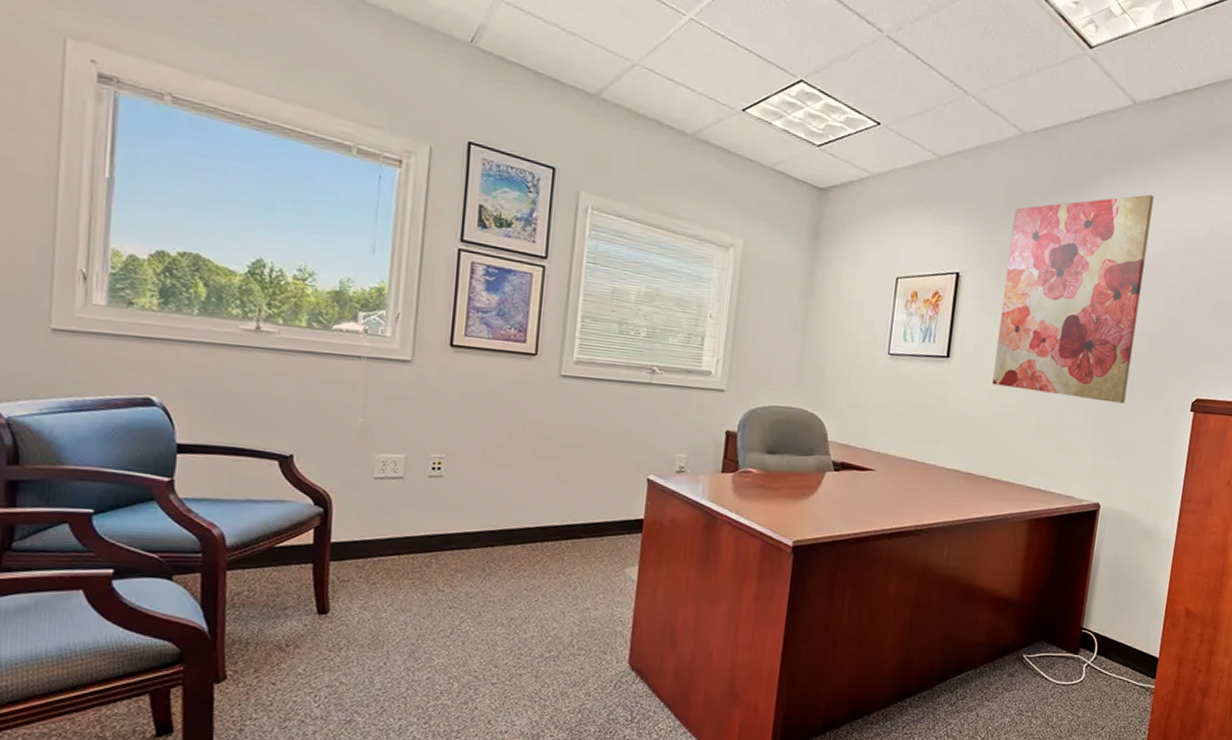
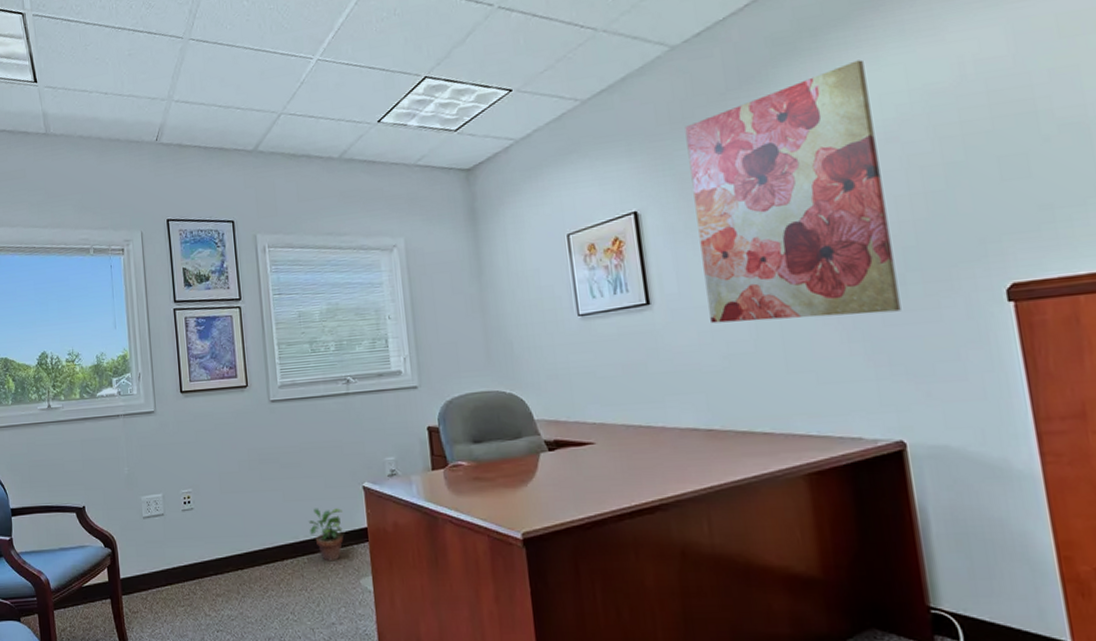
potted plant: none [580,493,620,548] -> present [309,508,344,562]

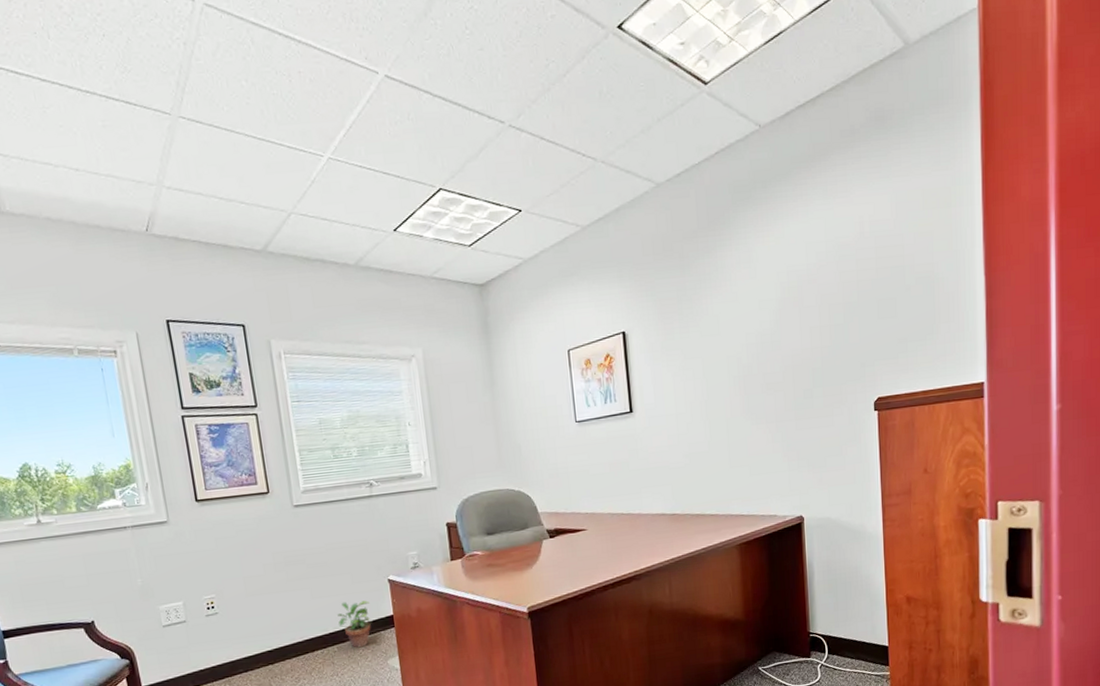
wall art: present [685,60,901,324] -> none [665,212,808,428]

